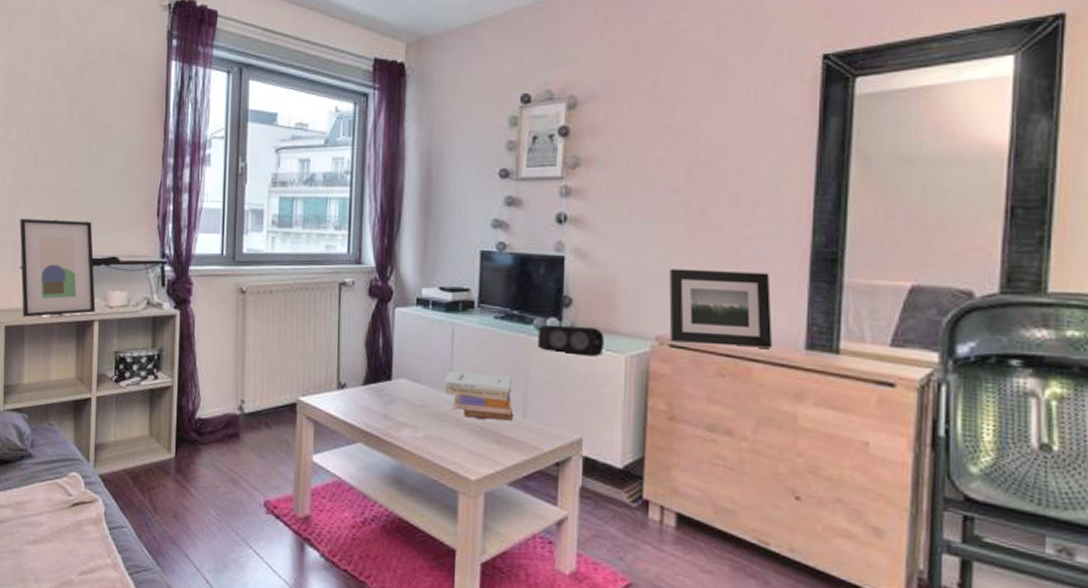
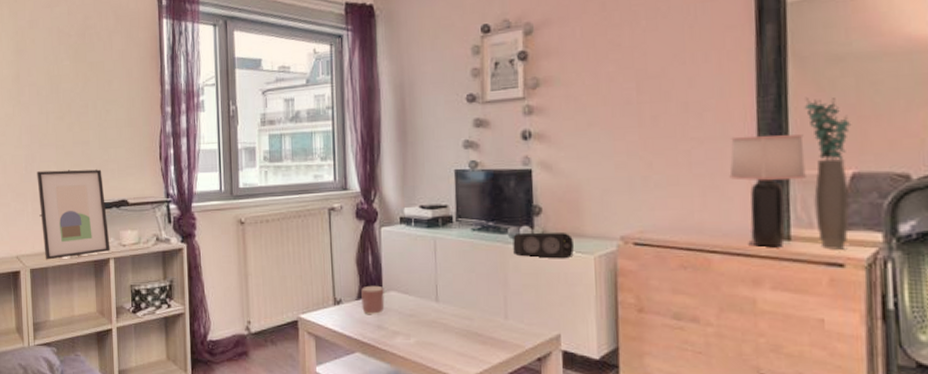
mug: none [368,370,394,404] -> present [361,285,385,315]
books: present [443,370,514,421] -> none [429,280,496,323]
picture frame: present [669,268,772,348] -> none [629,171,728,241]
table lamp: none [778,236,862,361] -> present [729,134,806,248]
vase: none [864,199,915,368] -> present [804,96,852,250]

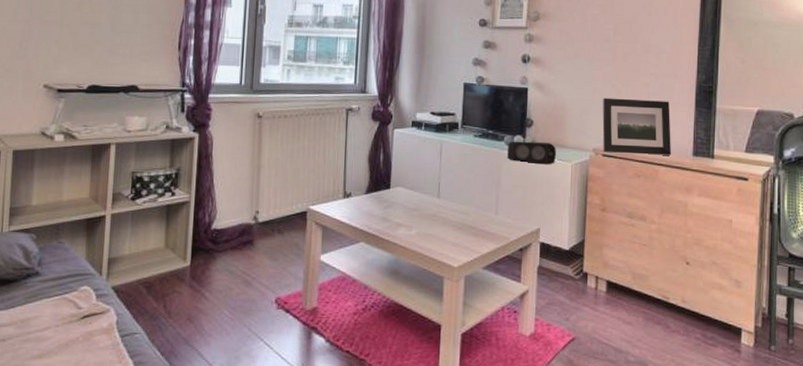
picture frame: present [37,168,110,260] -> none [31,48,113,142]
mug: present [361,285,385,315] -> none [370,181,392,208]
picture frame: none [629,171,728,241] -> present [602,97,671,155]
table lamp: present [729,134,806,248] -> none [675,75,728,164]
vase: present [804,96,852,250] -> none [729,50,759,167]

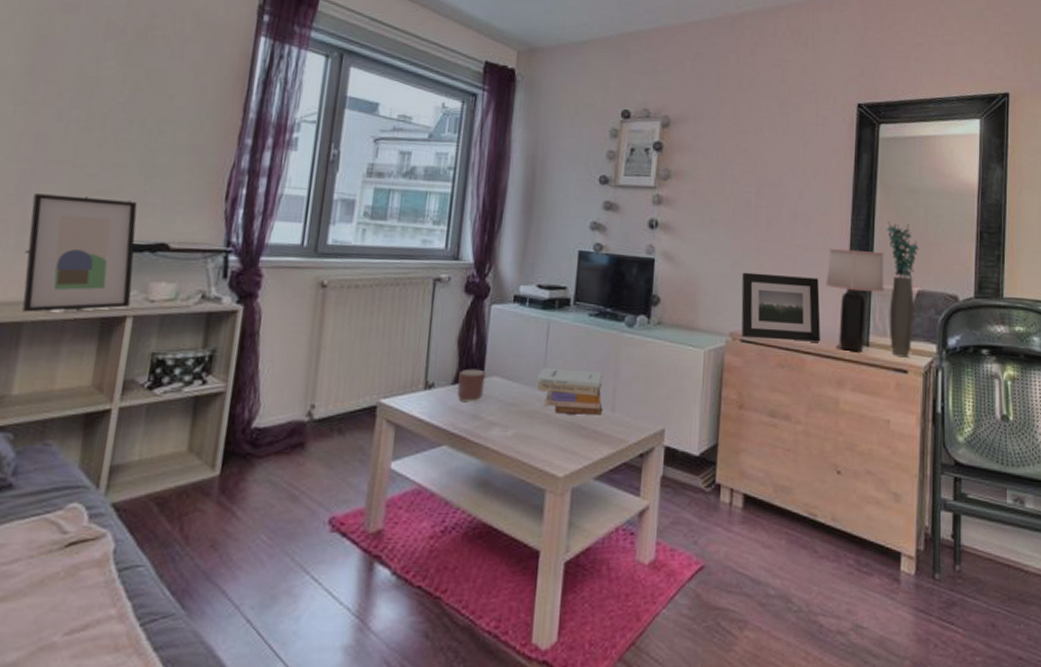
picture frame: none [31,48,113,142] -> present [22,193,138,313]
mug: none [370,181,392,208] -> present [457,368,486,403]
books: none [432,179,488,217] -> present [536,367,604,415]
speaker: present [507,141,556,165] -> none [628,321,686,352]
table lamp: none [675,75,728,164] -> present [825,248,884,353]
vase: none [729,50,759,167] -> present [886,220,920,358]

